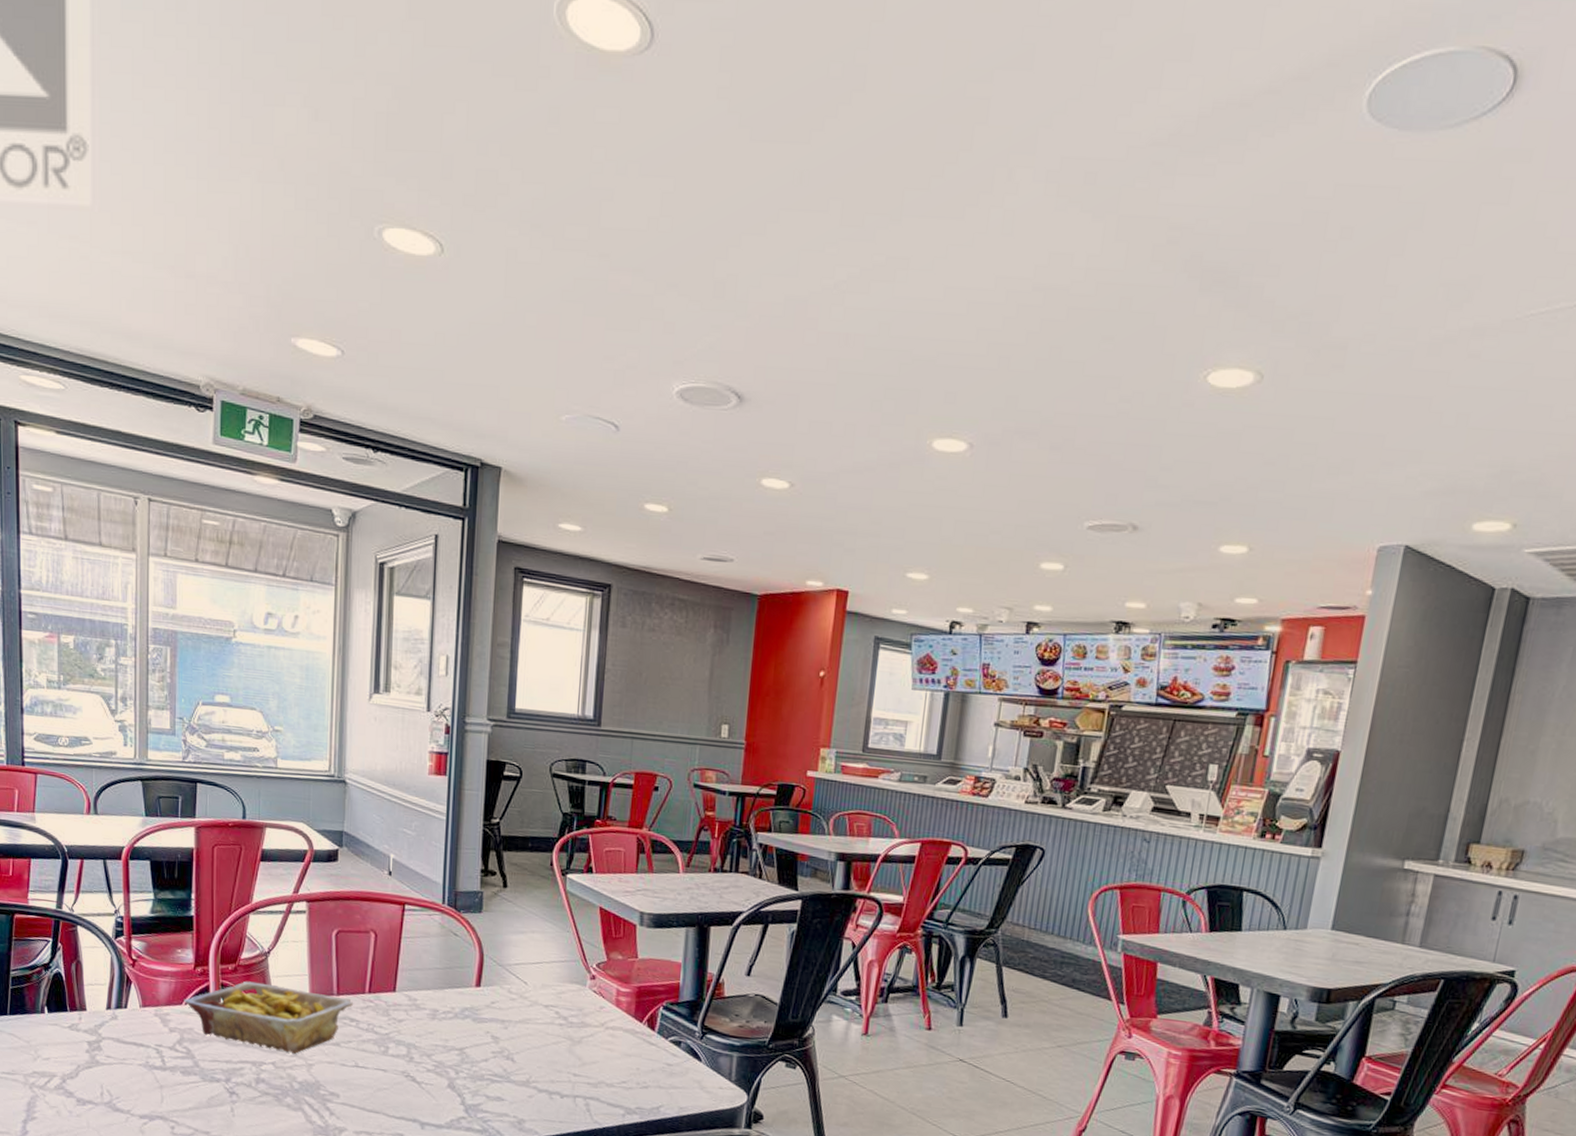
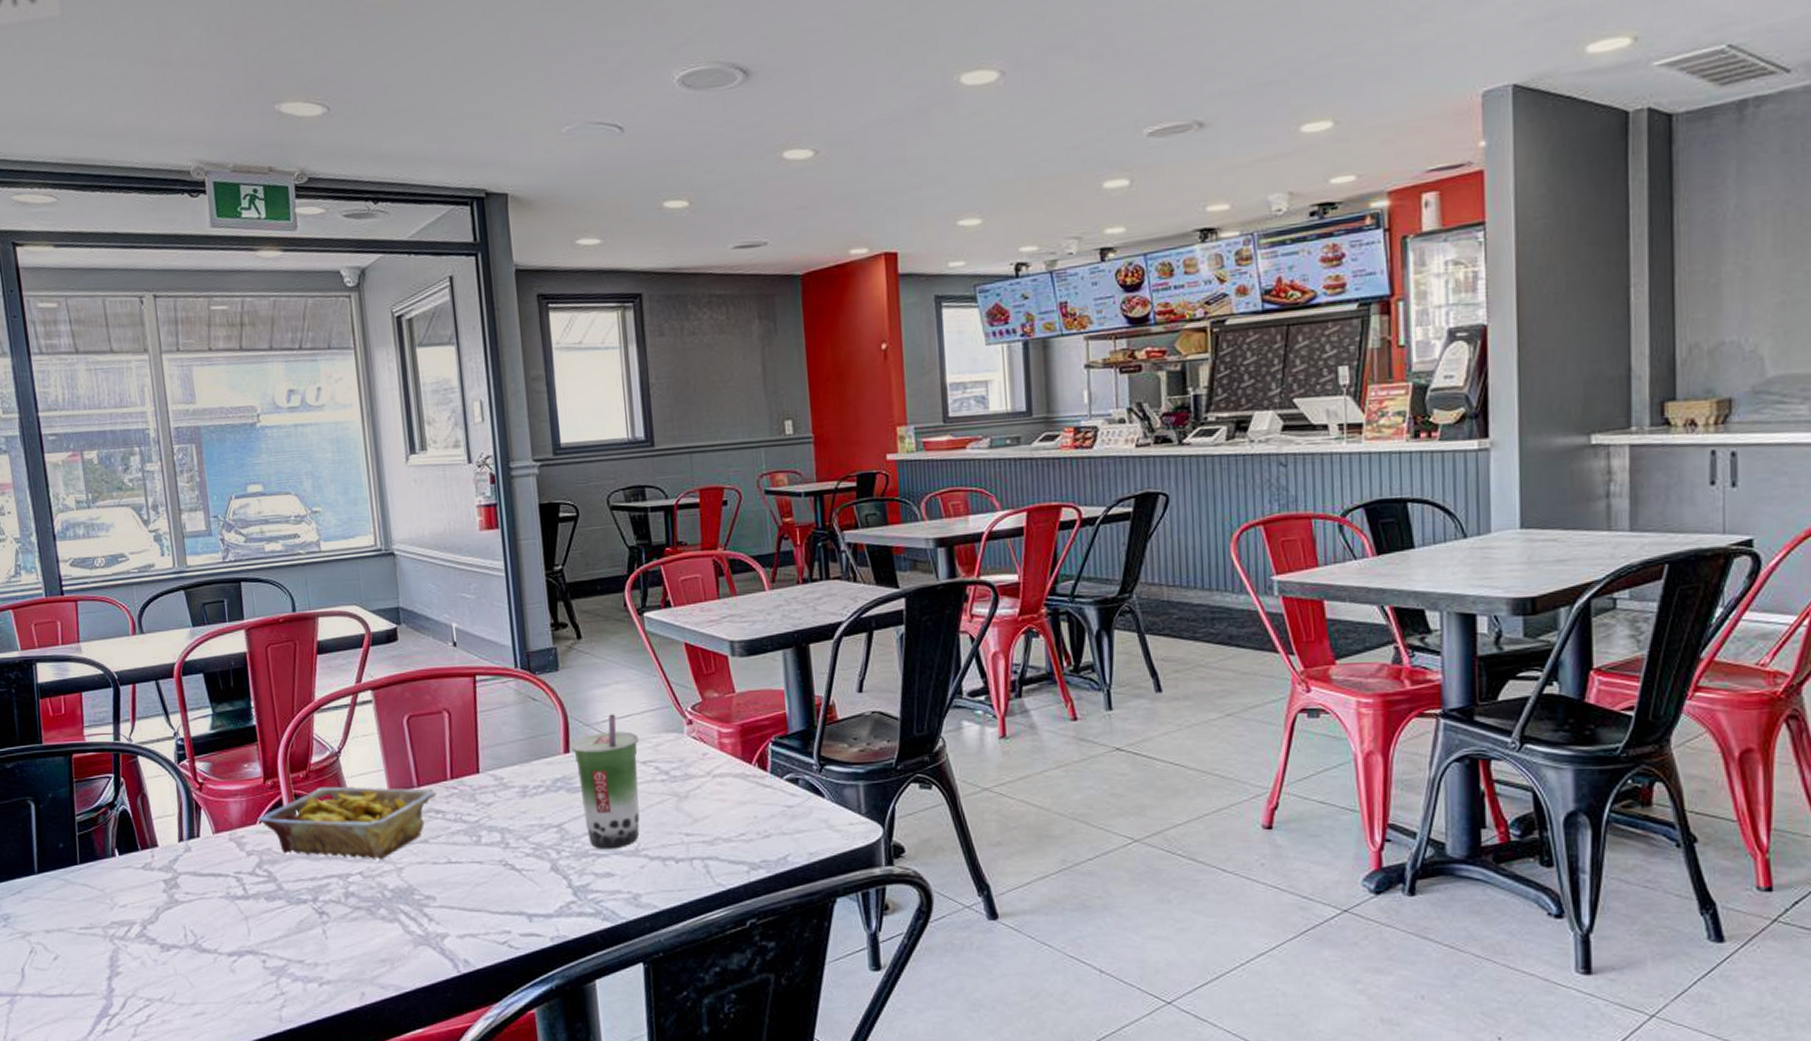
beverage cup: none [483,959,544,1077] -> present [571,714,640,849]

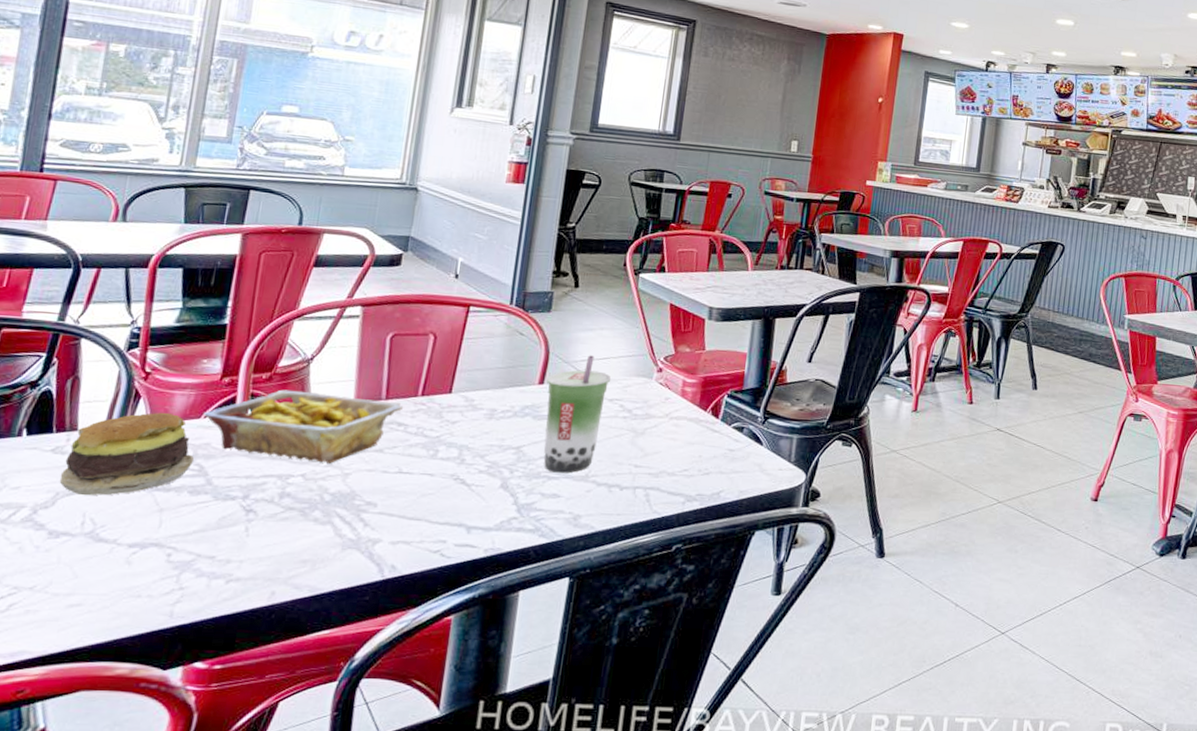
burger: none [155,821,261,909] -> present [59,412,194,496]

